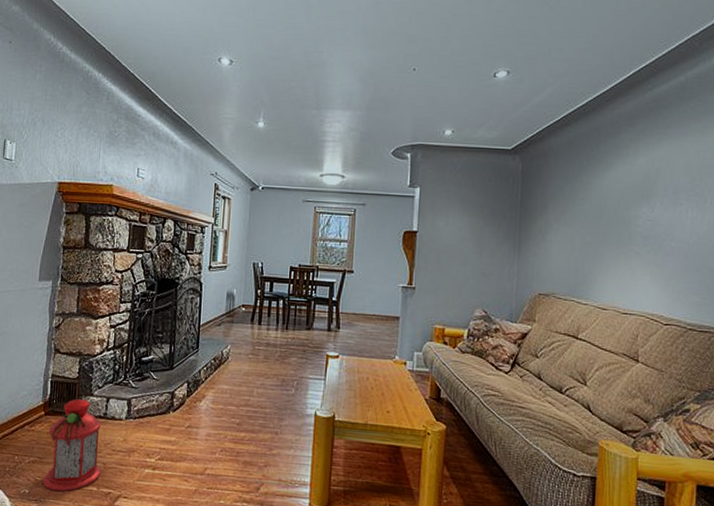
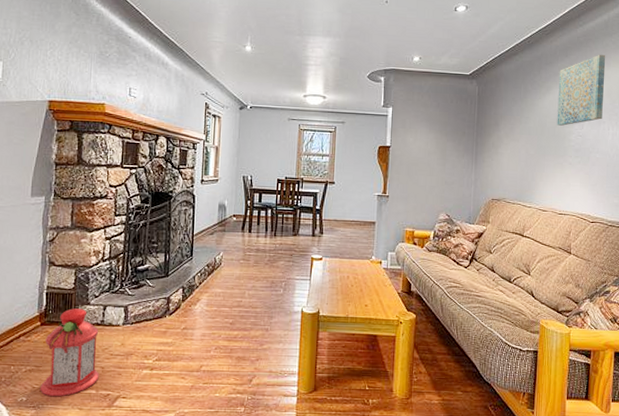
wall art: none [620,122,683,208] -> present [557,54,606,126]

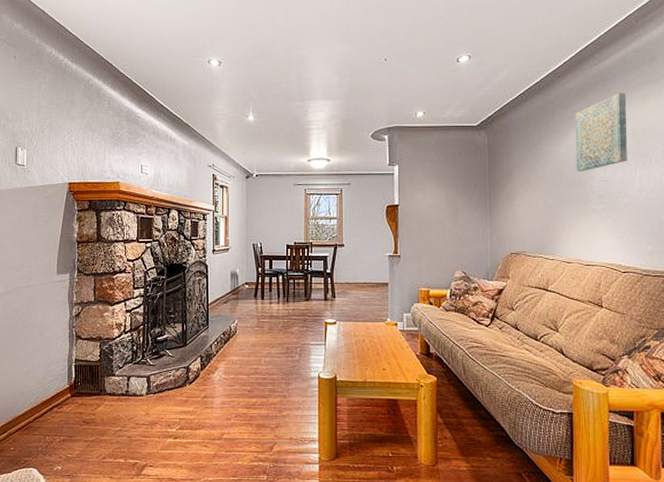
lantern: present [39,308,99,397] -> none [73,380,127,466]

